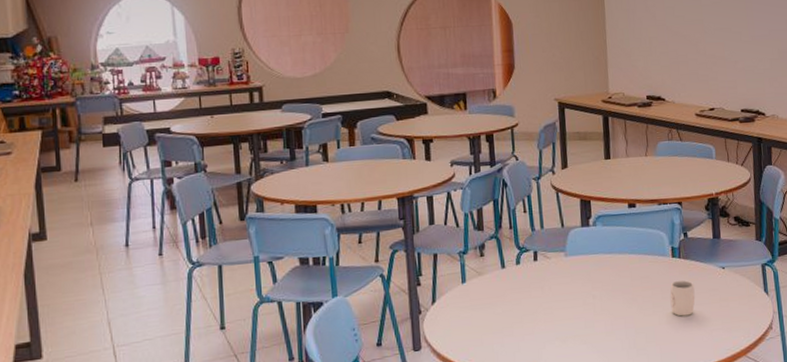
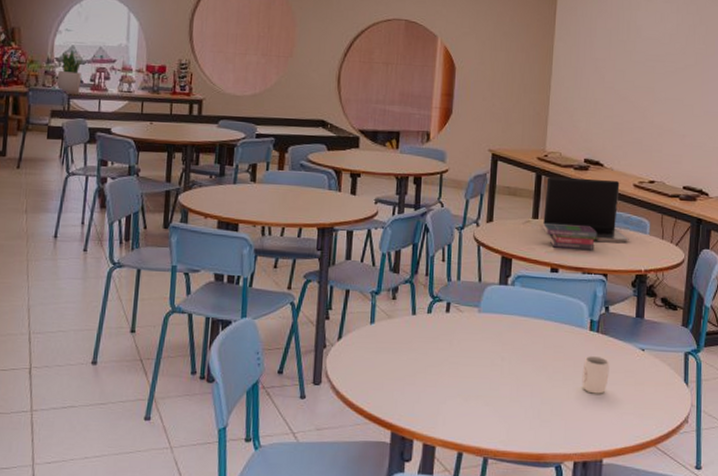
planter: none [105,54,131,99] -> present [57,51,84,95]
laptop computer: none [613,112,698,173] -> present [543,176,629,242]
books: none [614,159,668,184] -> present [542,222,598,251]

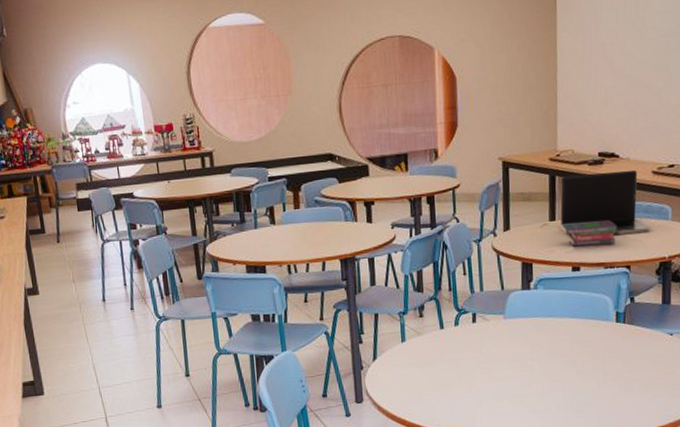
planter: present [57,51,84,95] -> none [75,123,98,166]
mug: present [582,355,610,394] -> none [611,345,638,381]

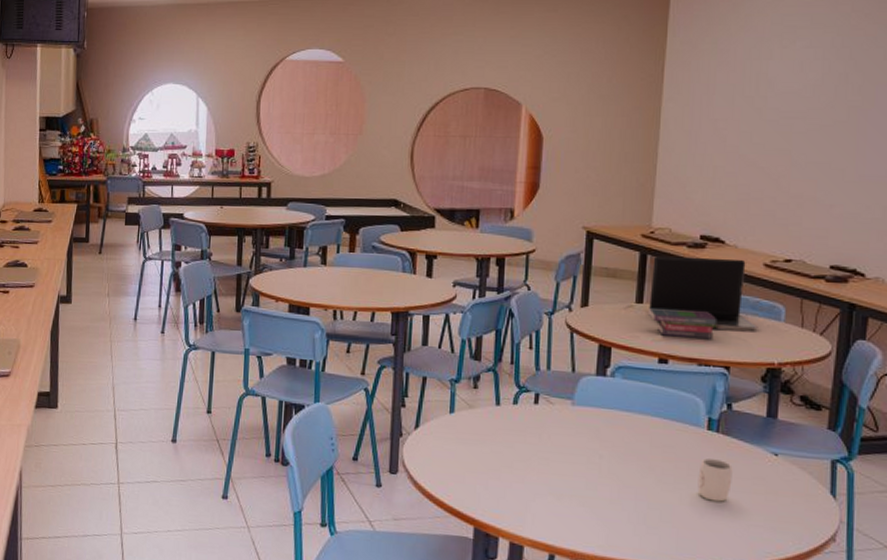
mug: none [611,345,638,381] -> present [697,458,733,502]

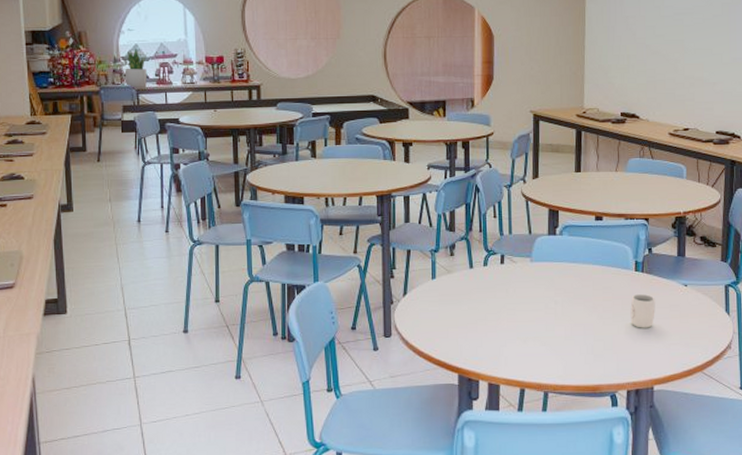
planter: none [132,139,157,181] -> present [125,49,147,90]
books: present [647,307,717,340] -> none [585,174,638,198]
laptop computer: present [649,255,758,331] -> none [585,130,667,188]

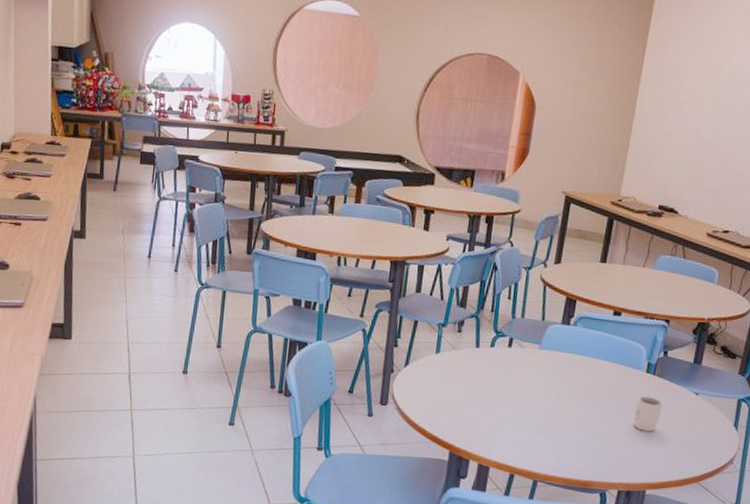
planter: present [125,49,147,90] -> none [148,78,173,122]

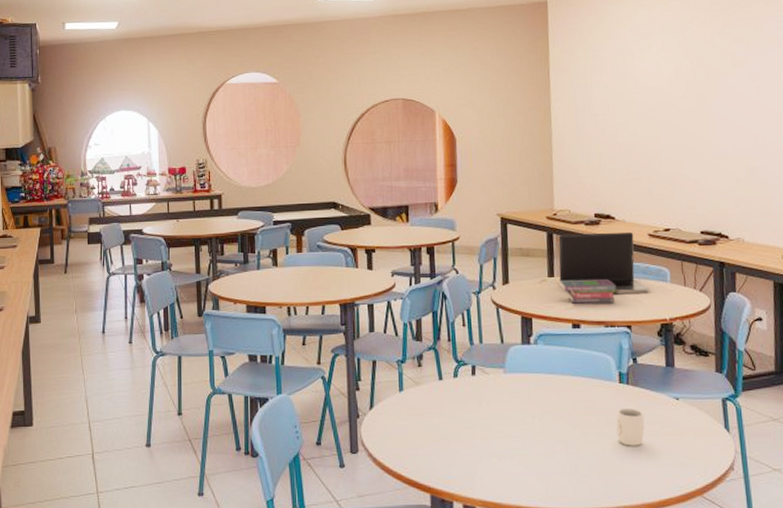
books: none [609,266,664,297] -> present [558,279,617,304]
laptop computer: none [611,221,696,290] -> present [558,232,650,294]

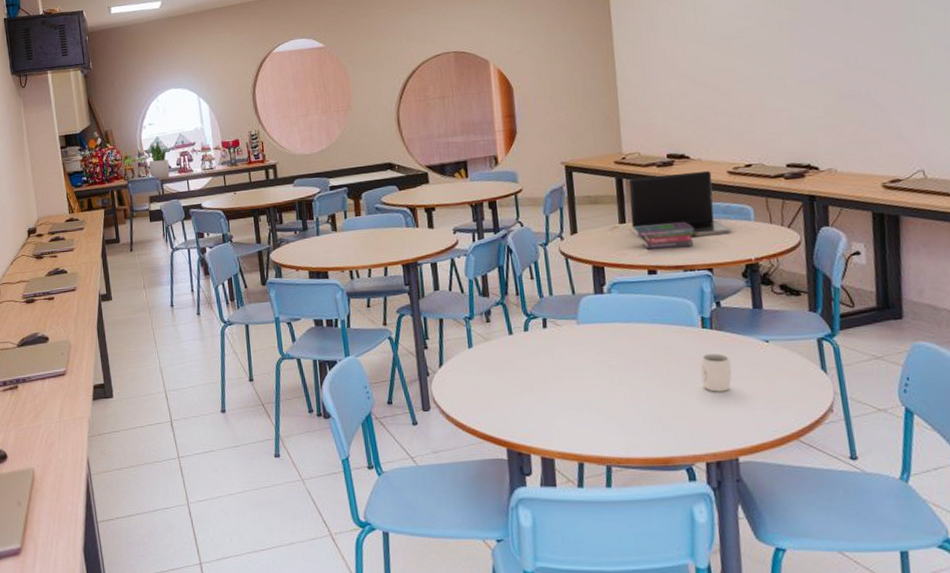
planter: none [92,163,113,202] -> present [149,142,170,181]

